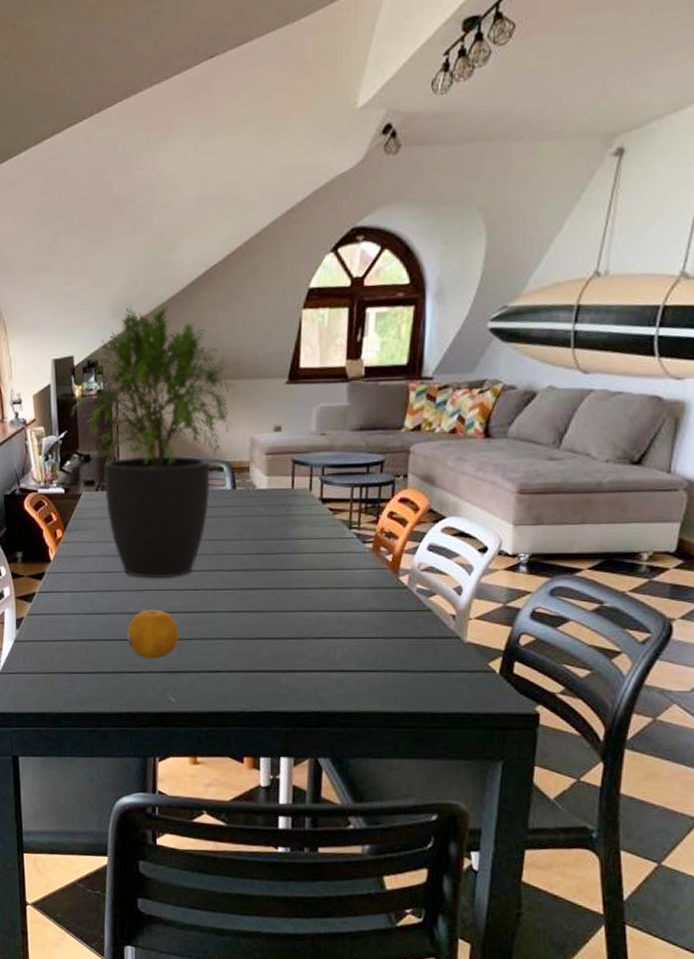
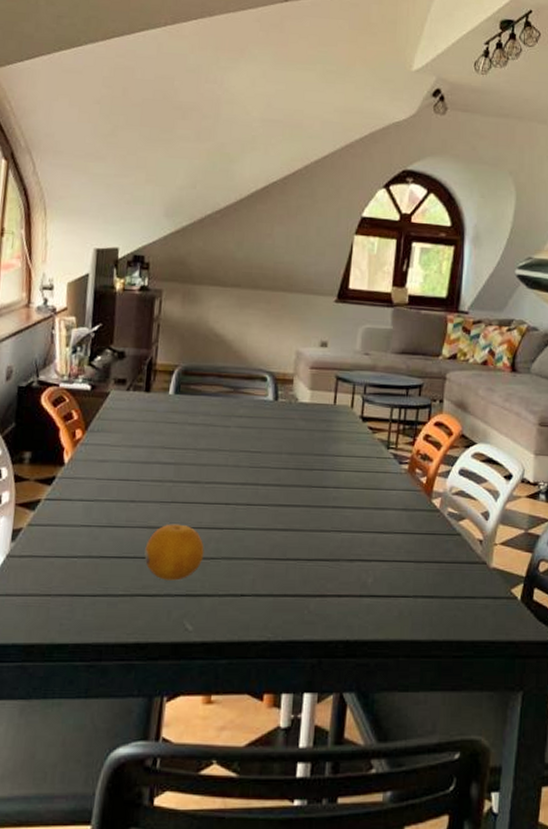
potted plant: present [71,305,236,579] -> none [108,207,287,490]

